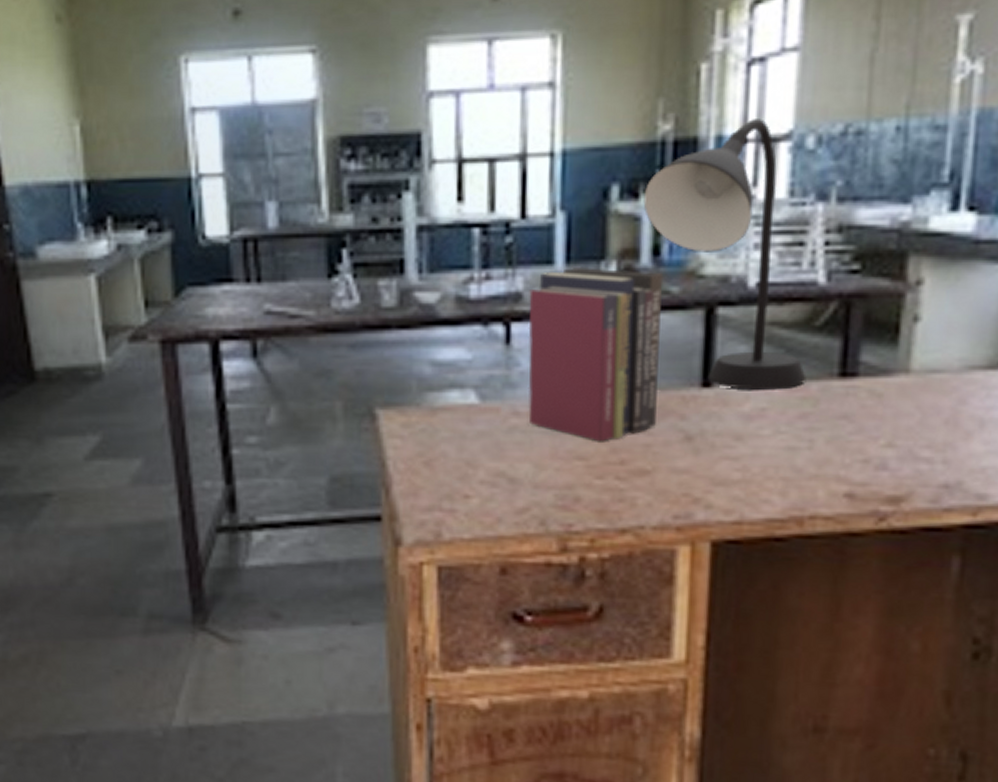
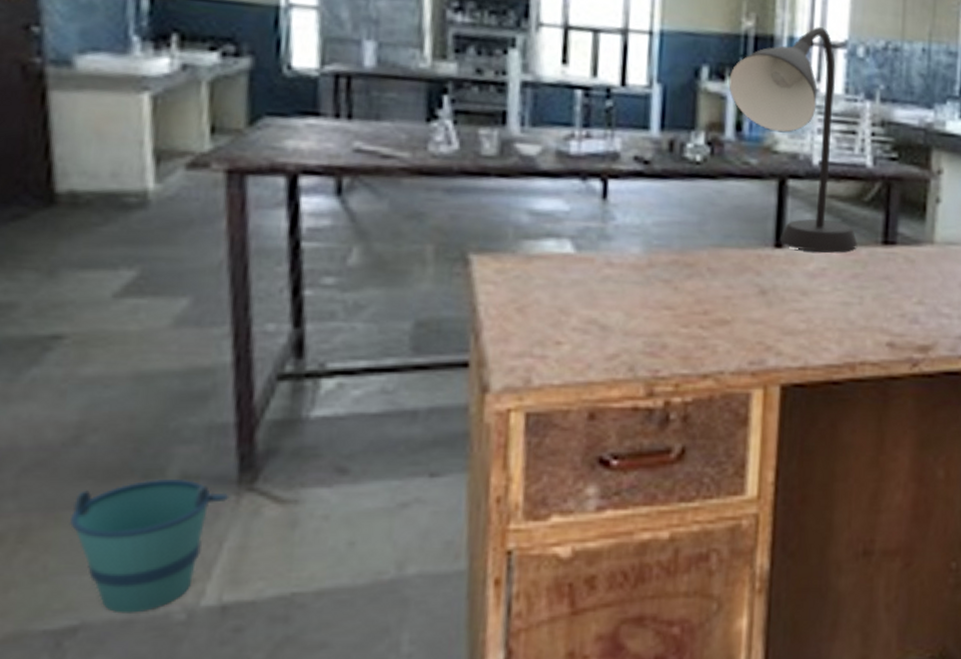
bucket: none [71,617,187,727] -> present [68,479,230,614]
books: present [528,266,662,441] -> none [621,134,743,292]

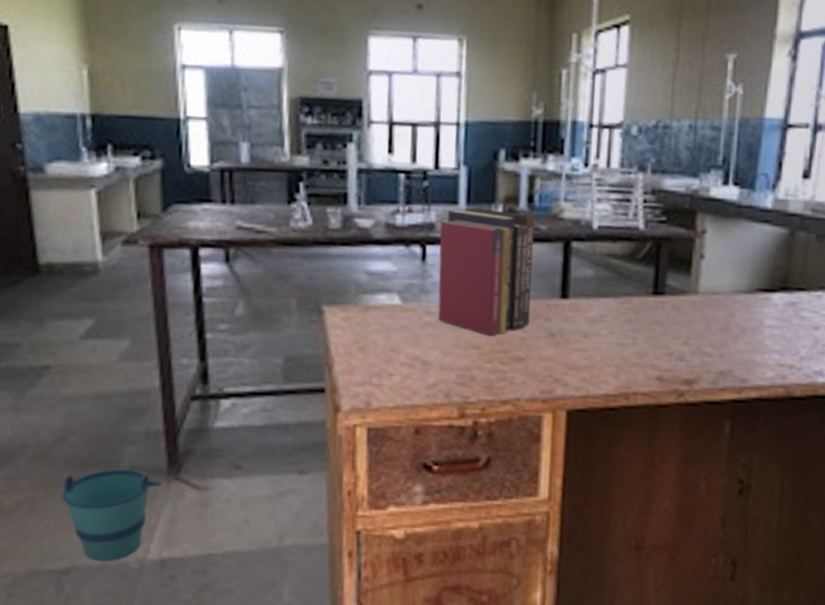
books: none [621,134,743,292] -> present [438,207,535,335]
desk lamp: present [728,27,858,253] -> none [522,111,631,302]

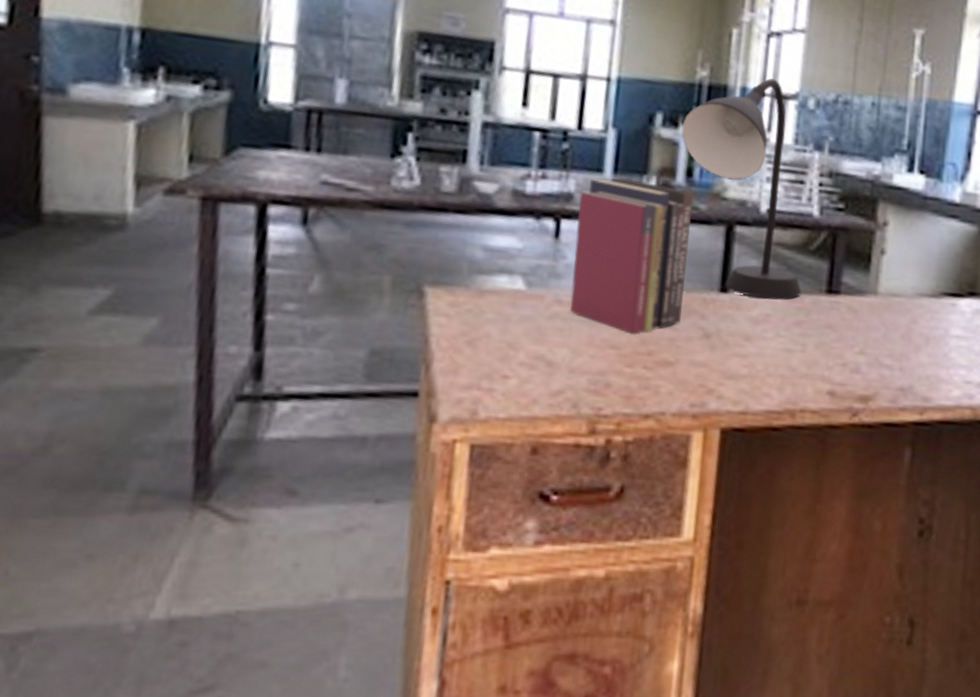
bucket: present [61,469,163,561] -> none [31,492,184,622]
desk lamp: none [522,111,631,302] -> present [681,78,802,299]

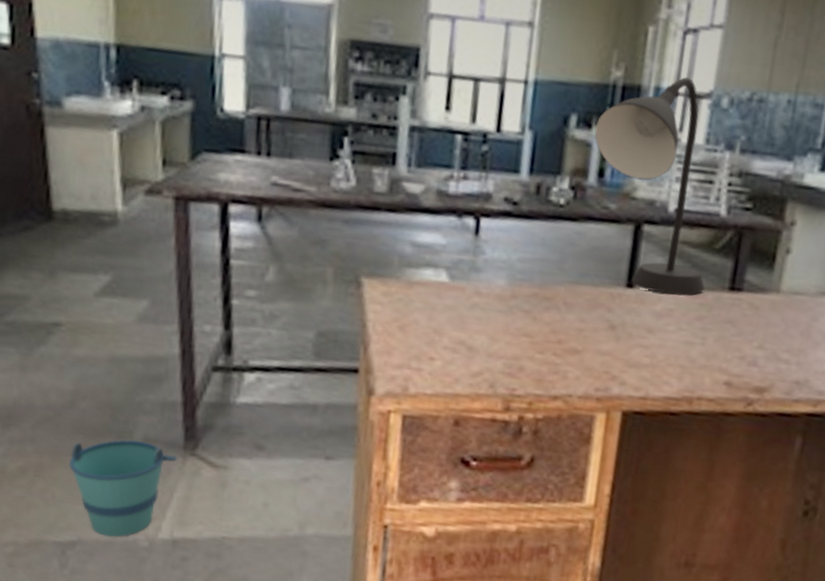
bucket: none [31,492,184,622] -> present [68,439,178,537]
books: present [570,177,693,333] -> none [488,178,604,323]

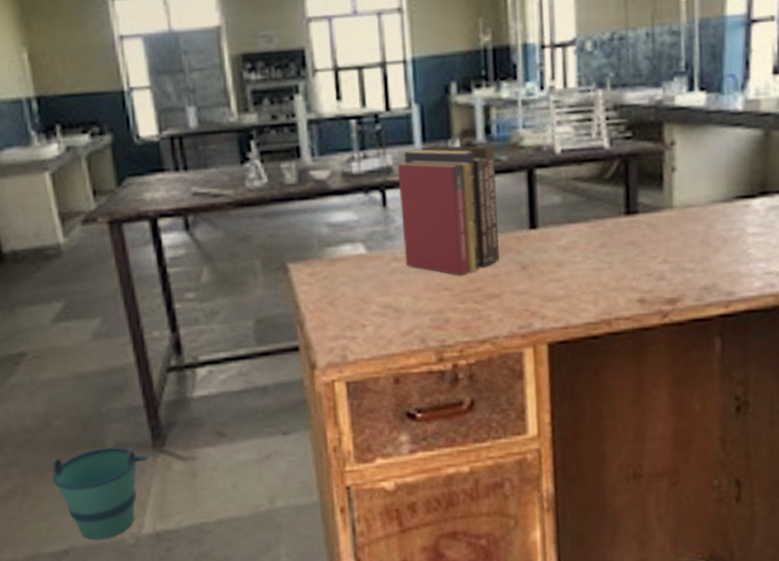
books: none [488,178,604,323] -> present [397,144,500,275]
desk lamp: present [594,77,705,295] -> none [474,30,603,229]

